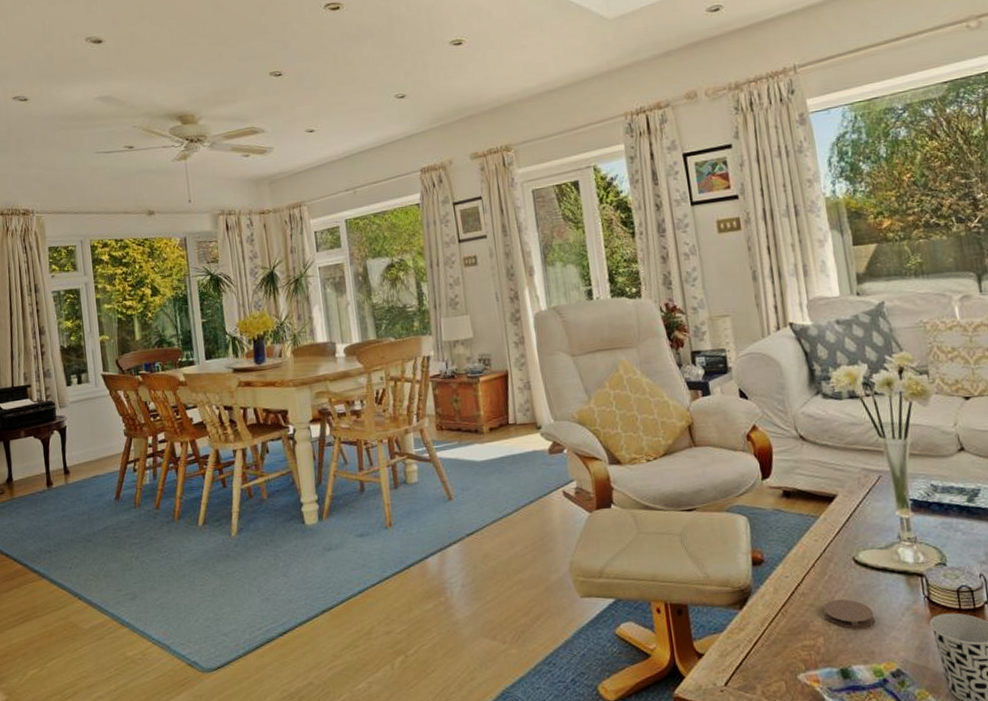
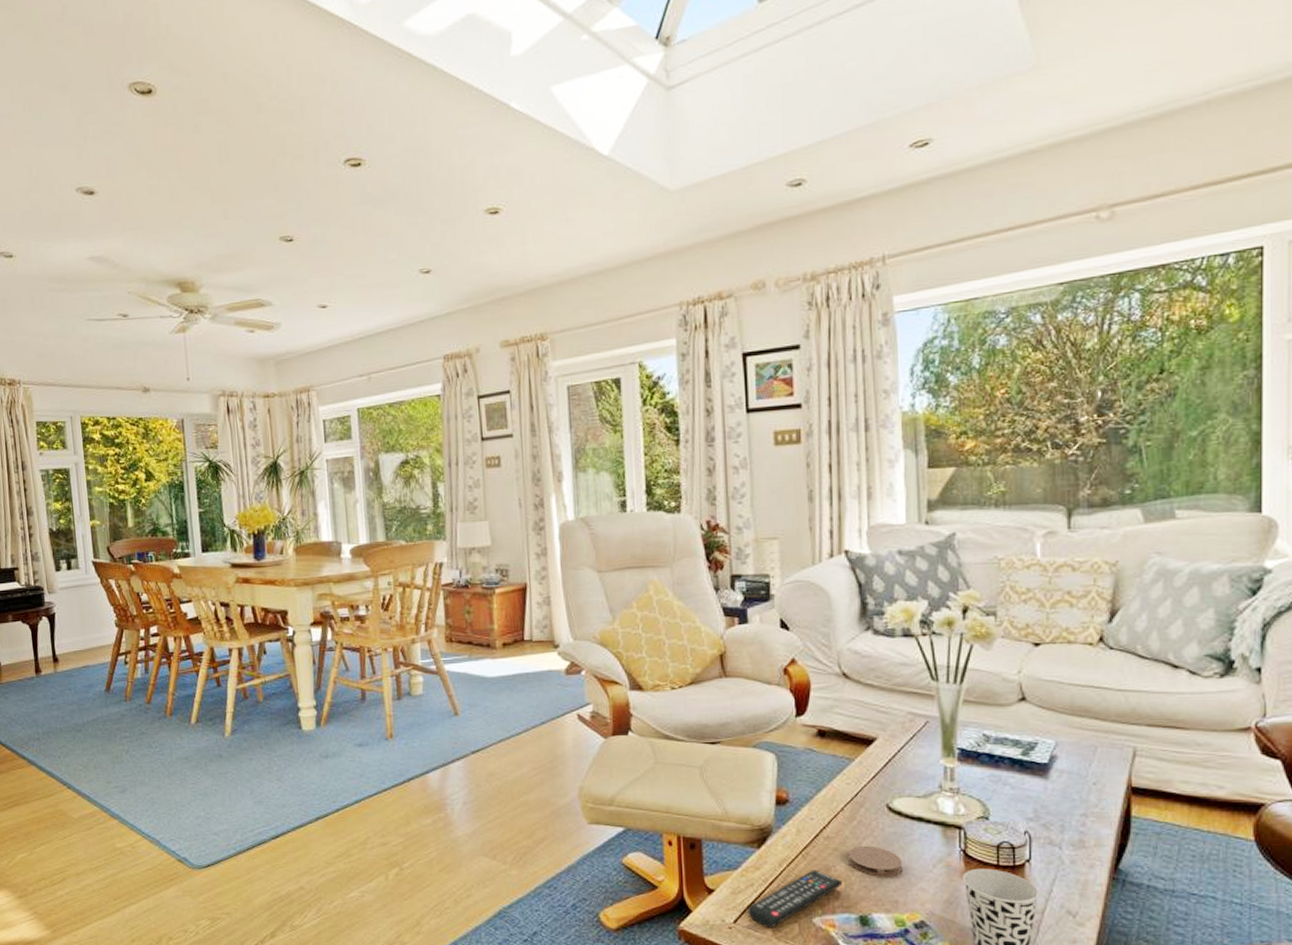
remote control: none [736,626,822,689] -> present [748,870,843,928]

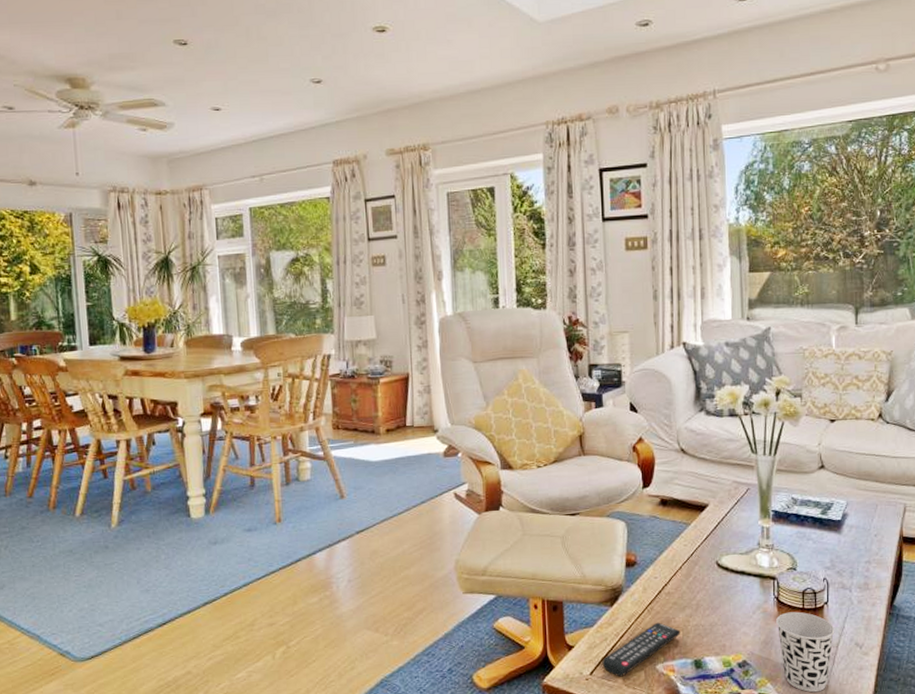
coaster: present [848,845,902,877] -> none [685,598,728,625]

